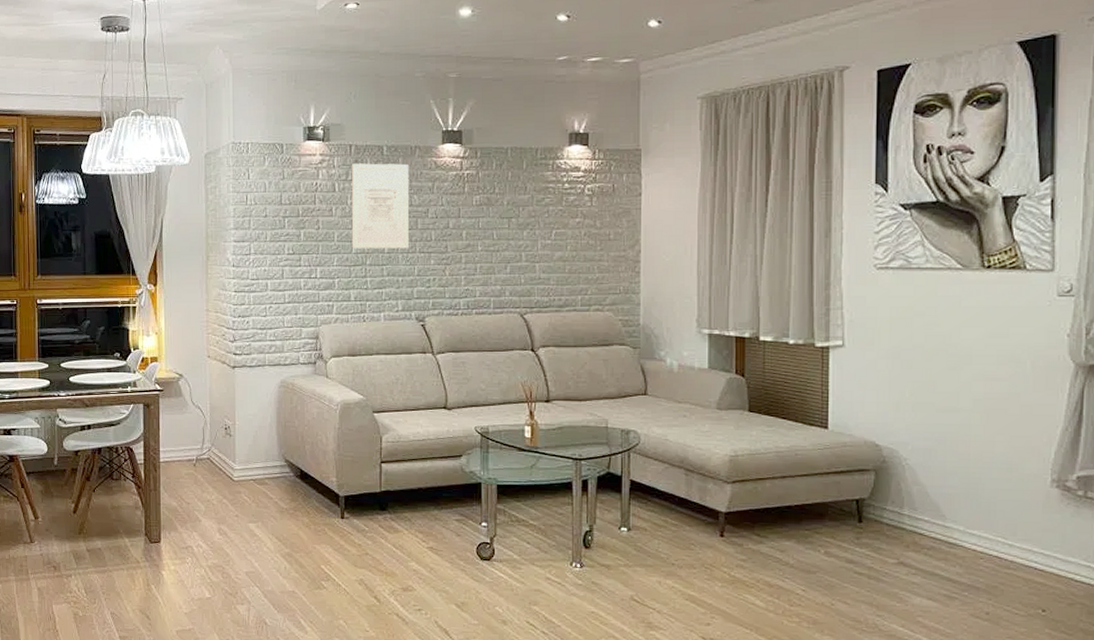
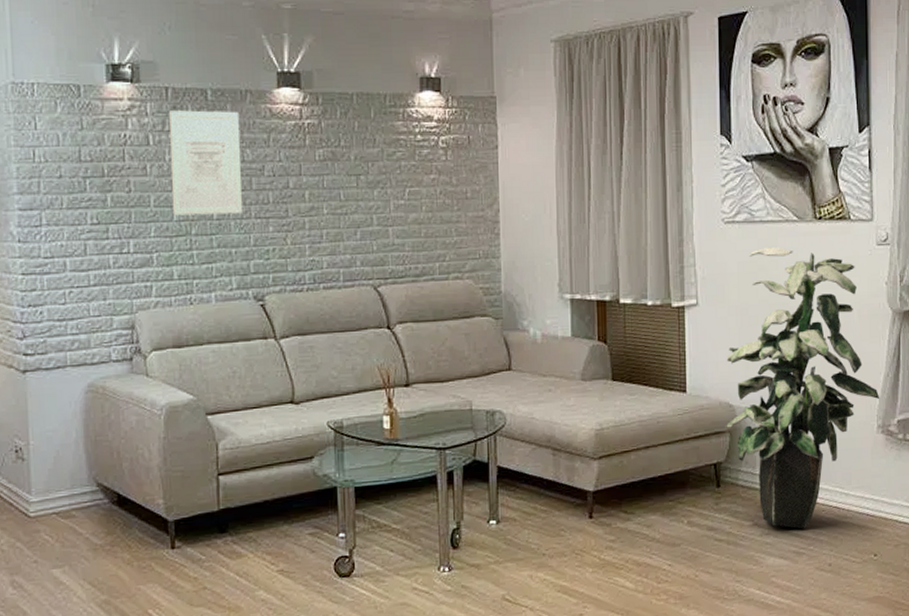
indoor plant: none [871,294,1056,574] -> present [726,247,880,529]

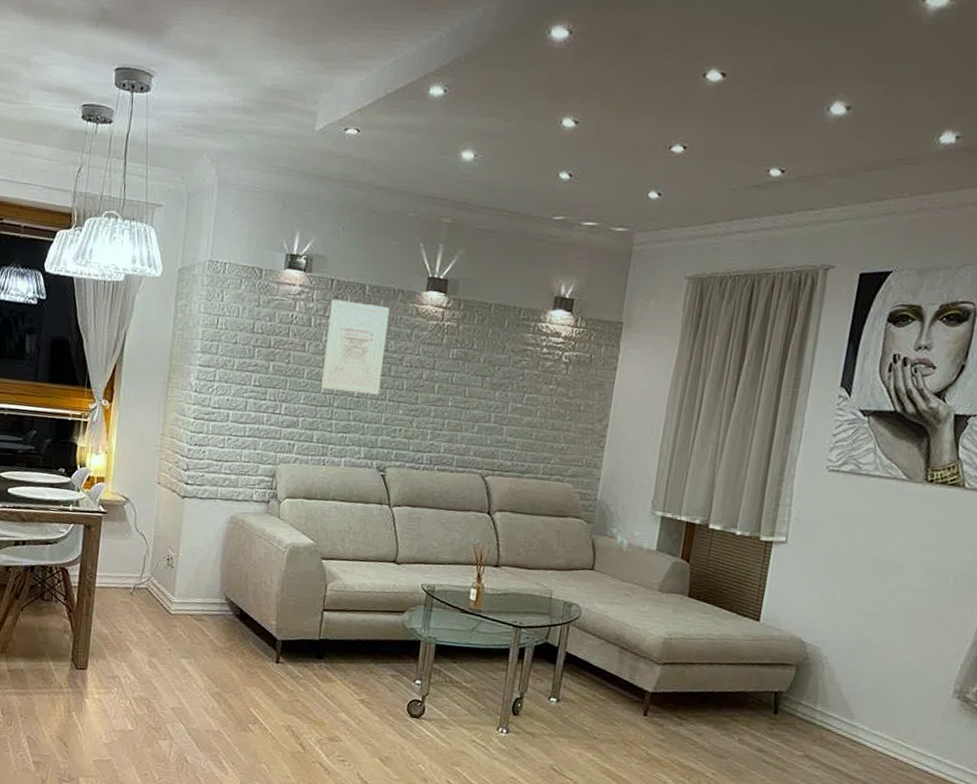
indoor plant: present [726,247,880,529] -> none [794,500,963,772]

